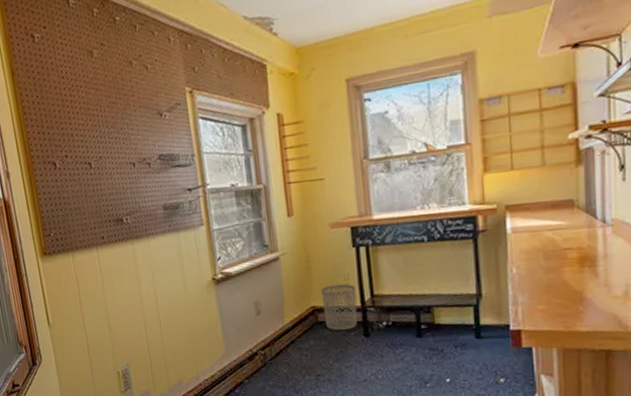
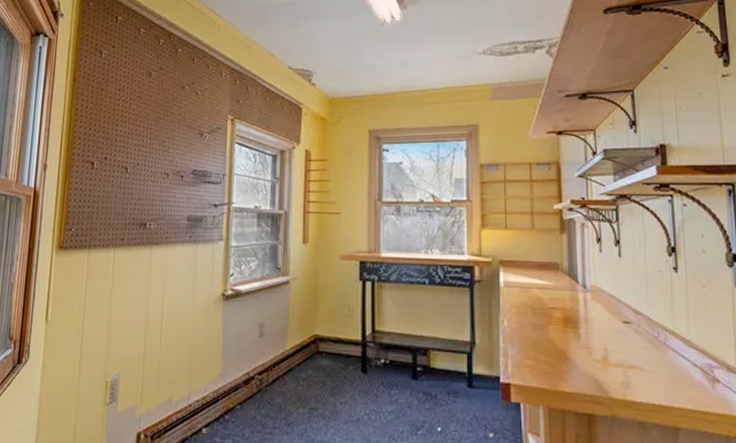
waste bin: present [321,284,358,331] -> none [325,315,358,364]

